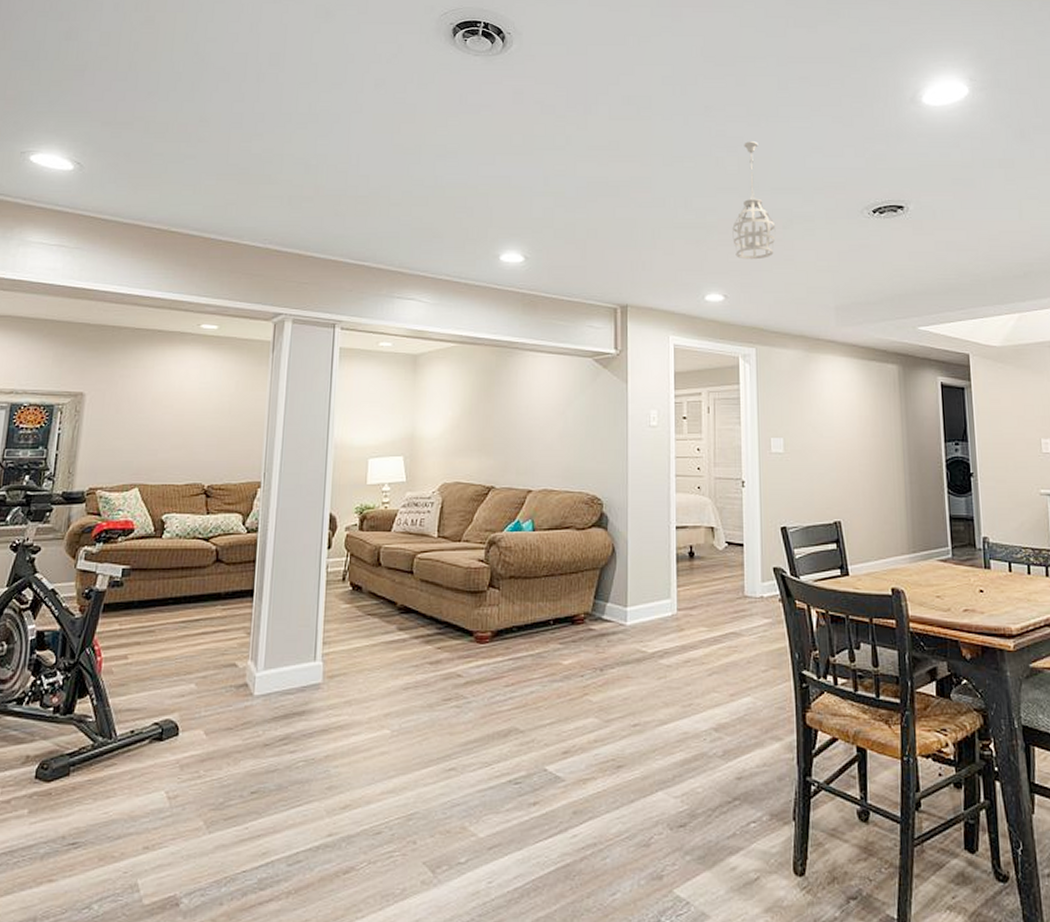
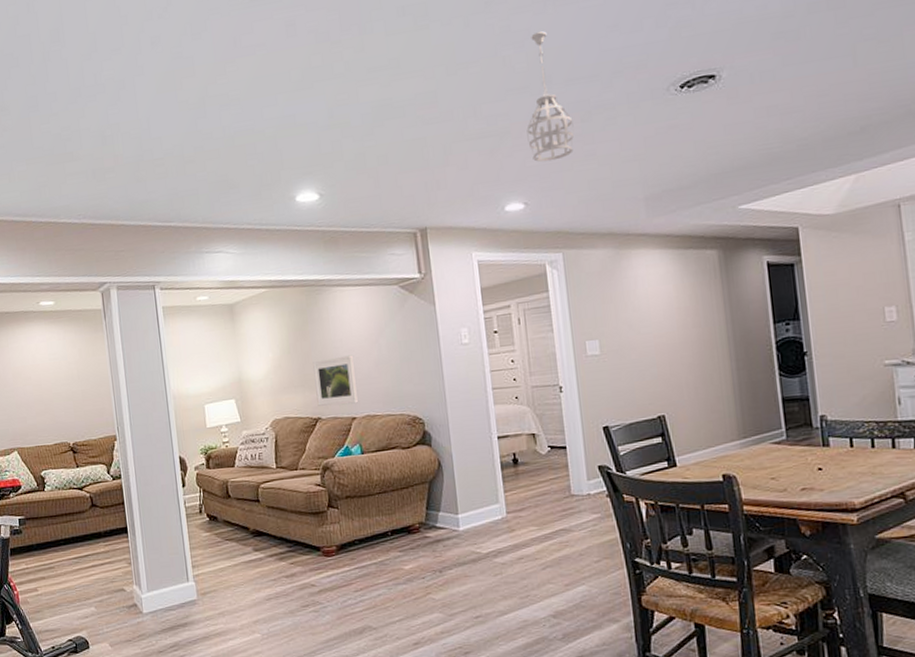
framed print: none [493,423,537,475] -> present [313,355,358,407]

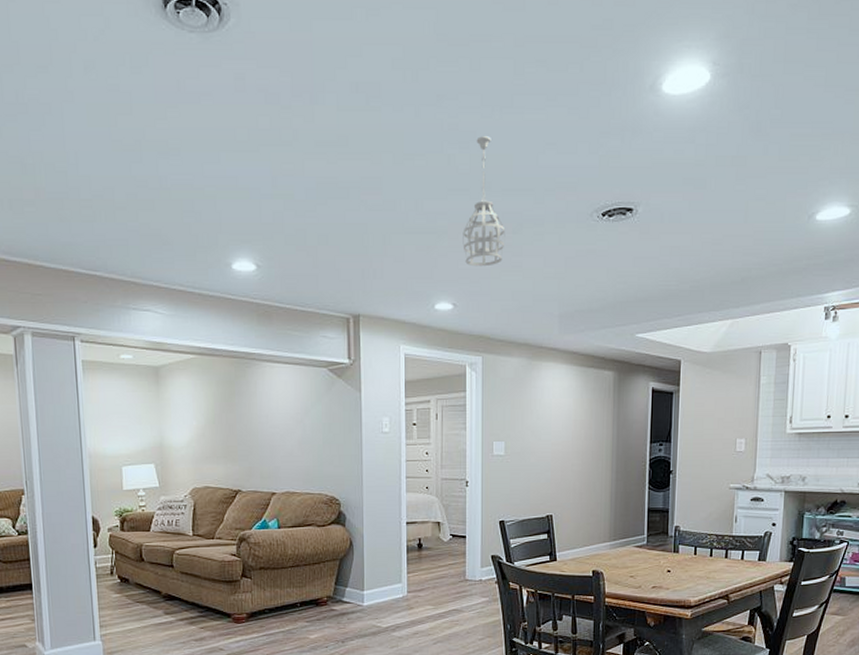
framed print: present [313,355,358,407] -> none [237,431,279,480]

